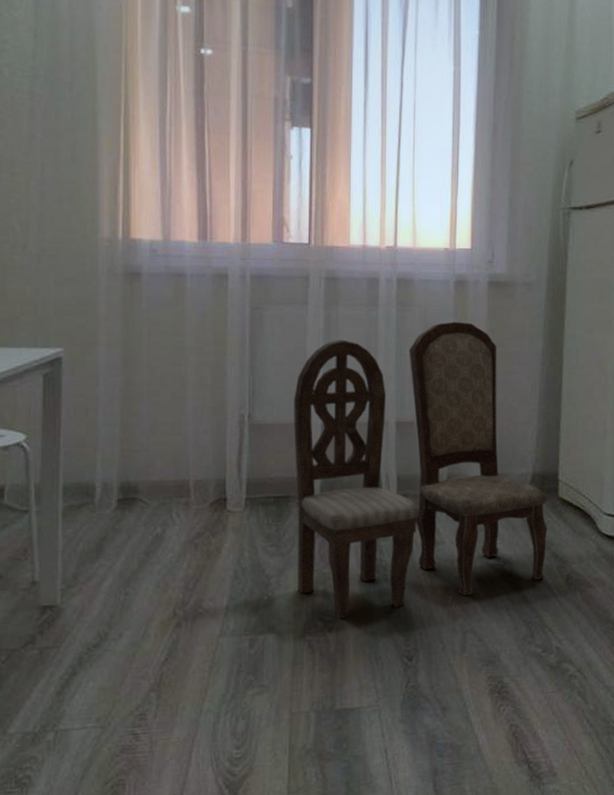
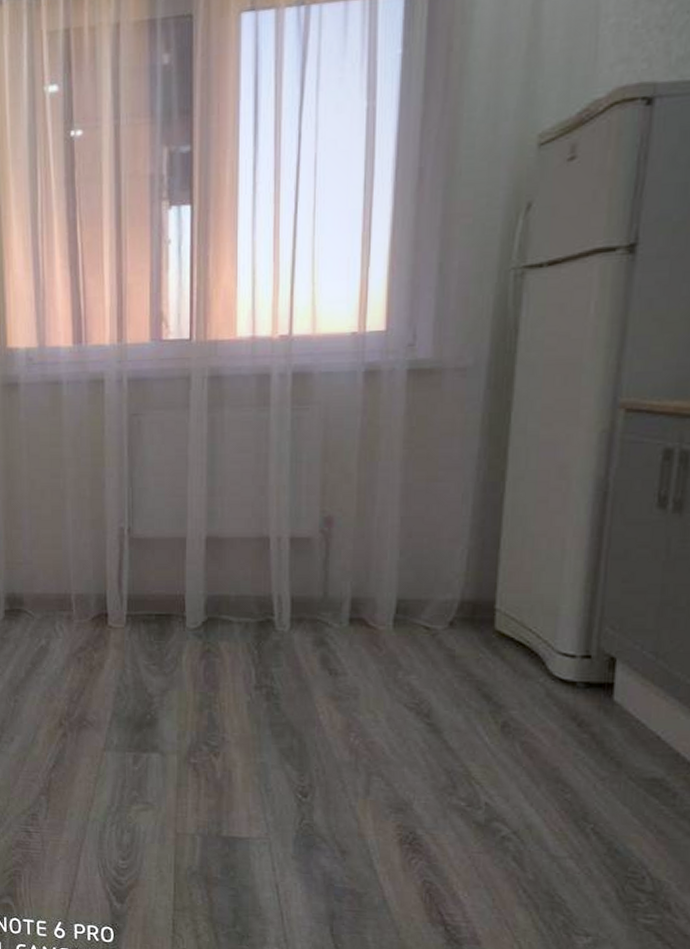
dining chair: present [294,321,548,620] -> none [175,420,481,746]

